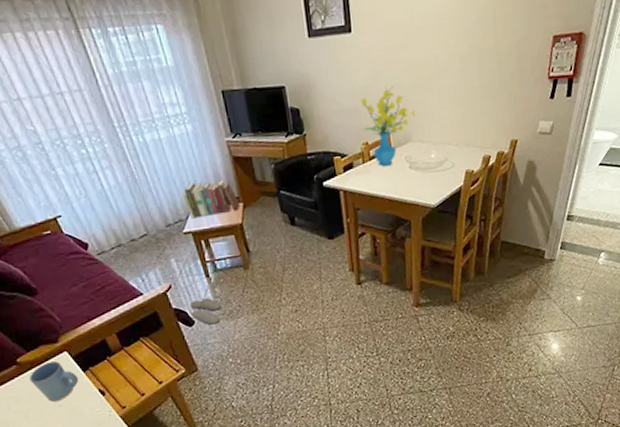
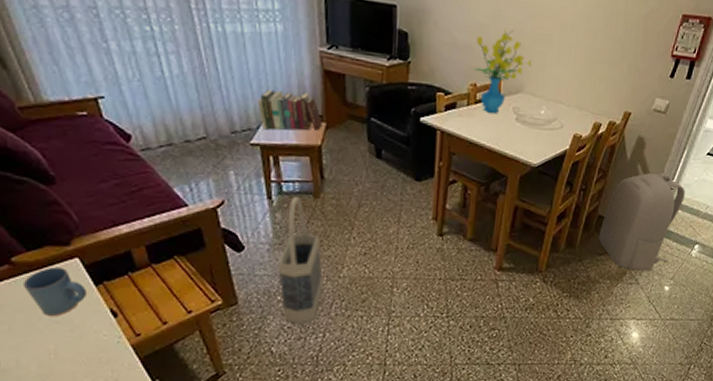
slippers: present [189,298,221,325] -> none [242,222,279,254]
bag: none [224,270,266,380] -> present [278,196,323,324]
backpack: none [505,190,583,287] -> present [598,172,685,271]

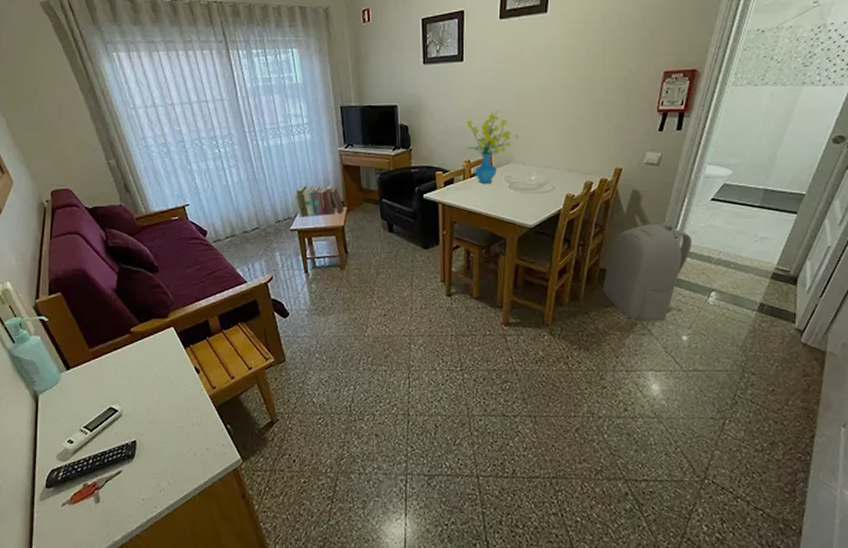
mug: present [24,267,88,316] -> none [138,335,179,373]
bag: present [278,196,323,324] -> none [315,269,351,378]

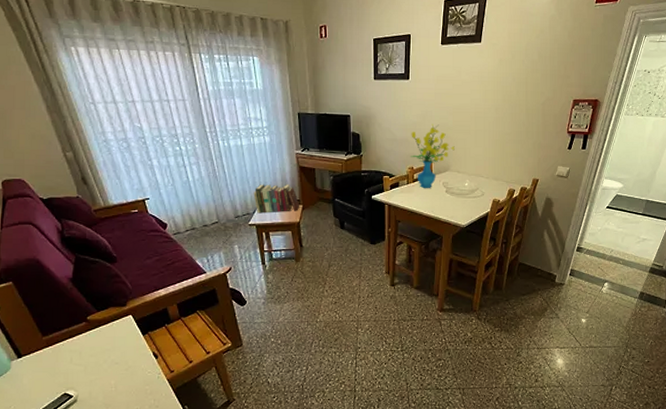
backpack: present [603,222,692,321] -> none [521,225,591,307]

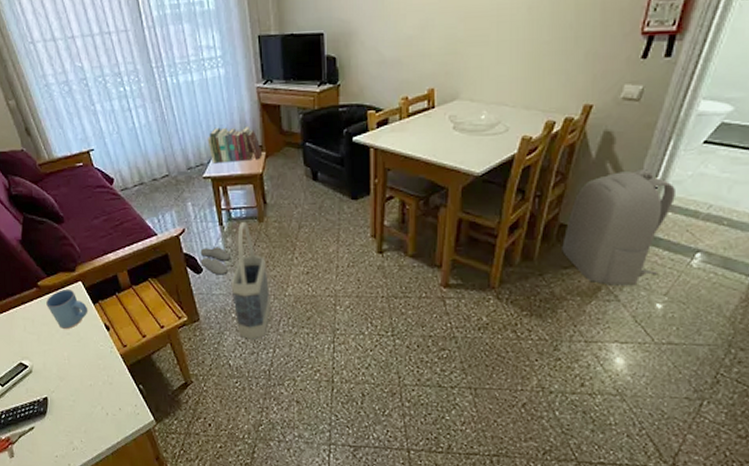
mug: none [95,323,138,359] -> present [46,290,88,329]
slippers: none [244,282,271,306] -> present [200,247,230,275]
bag: none [271,261,305,360] -> present [231,221,271,339]
bouquet: present [411,123,455,188] -> none [405,35,467,124]
backpack: none [521,225,591,307] -> present [562,169,675,286]

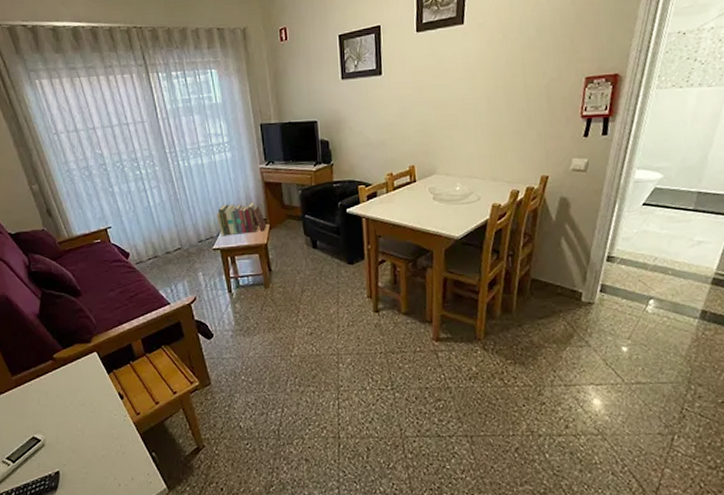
mug: present [46,290,88,329] -> none [61,361,103,400]
slippers: present [200,247,230,275] -> none [210,313,239,340]
bag: present [231,221,271,339] -> none [240,288,278,400]
backpack: present [562,169,675,286] -> none [535,229,626,333]

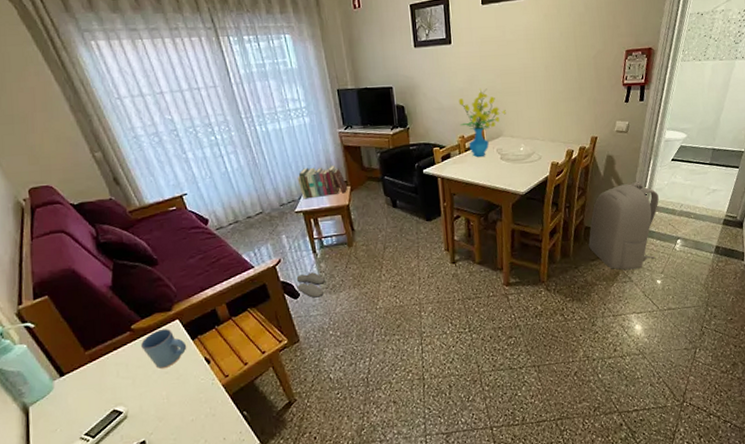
mug: none [61,361,103,400] -> present [141,329,187,369]
slippers: none [210,313,239,340] -> present [296,272,325,298]
bouquet: none [387,121,441,196] -> present [458,88,506,157]
backpack: none [535,229,626,333] -> present [588,182,659,270]

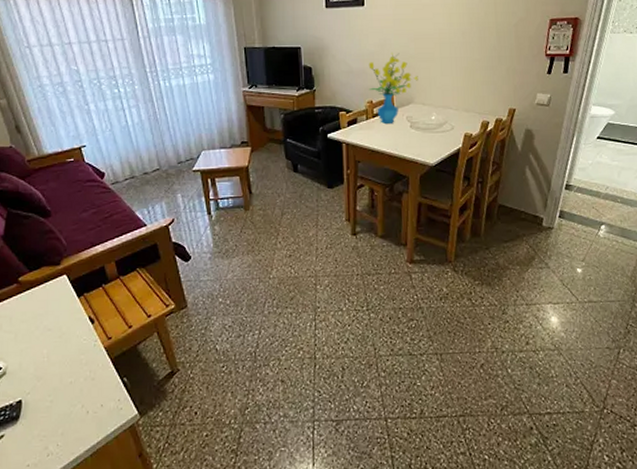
mug: present [141,329,187,369] -> none [27,284,72,325]
slippers: present [296,272,325,298] -> none [188,235,218,262]
books: present [297,165,348,199] -> none [197,125,248,158]
backpack: present [588,182,659,270] -> none [502,159,582,255]

